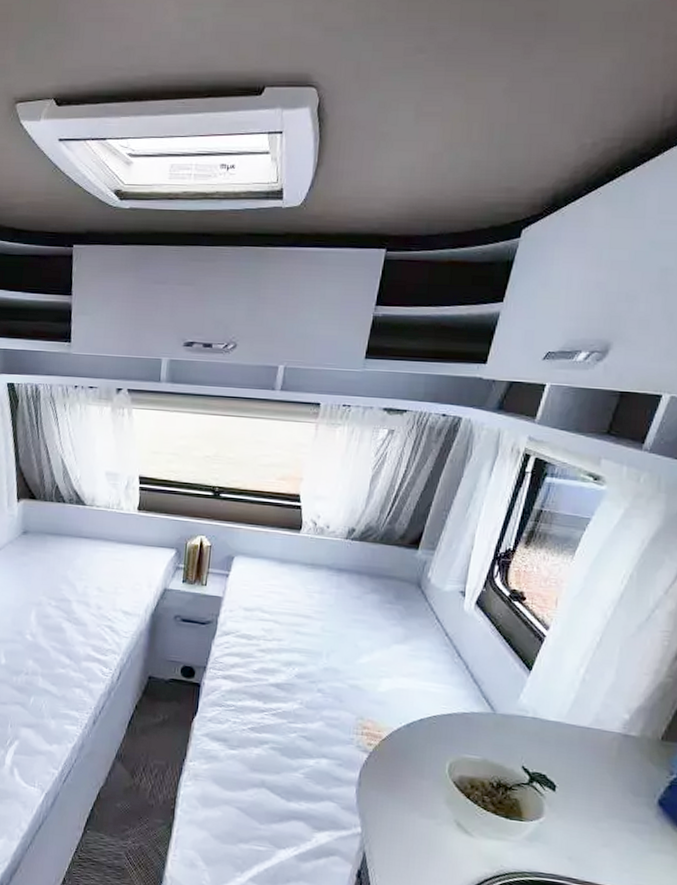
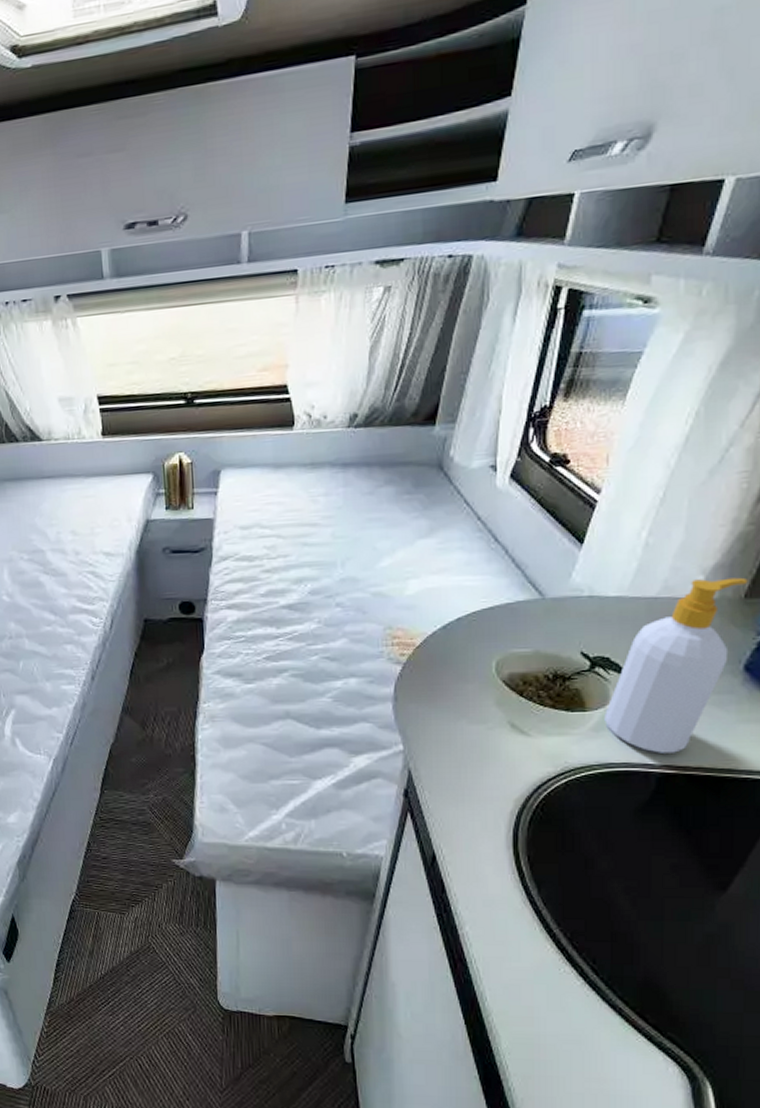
soap bottle: none [538,717,665,872] -> present [604,577,748,753]

